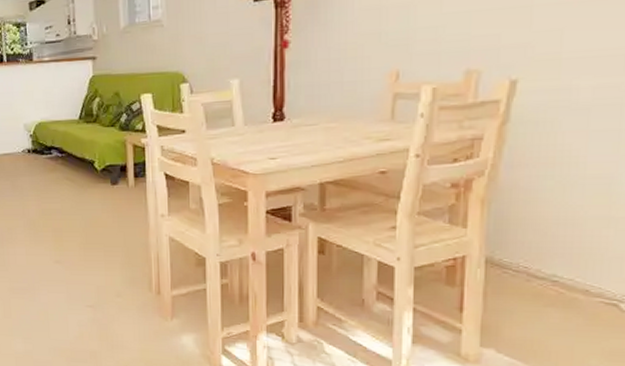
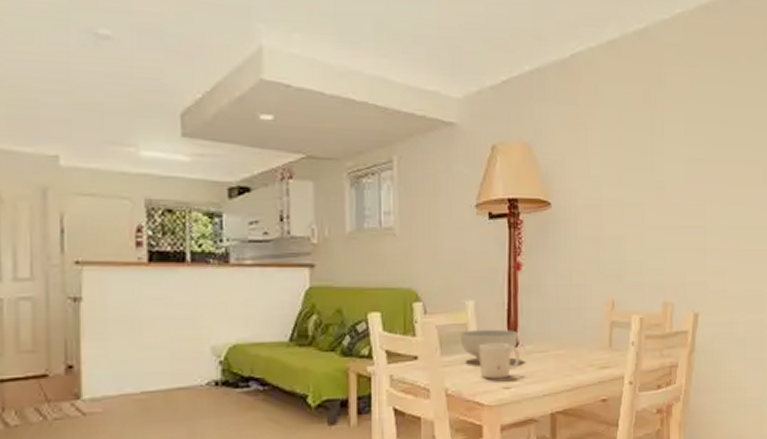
bowl: none [225,104,284,134] -> present [460,329,518,362]
mug: none [244,117,286,150] -> present [480,342,519,379]

